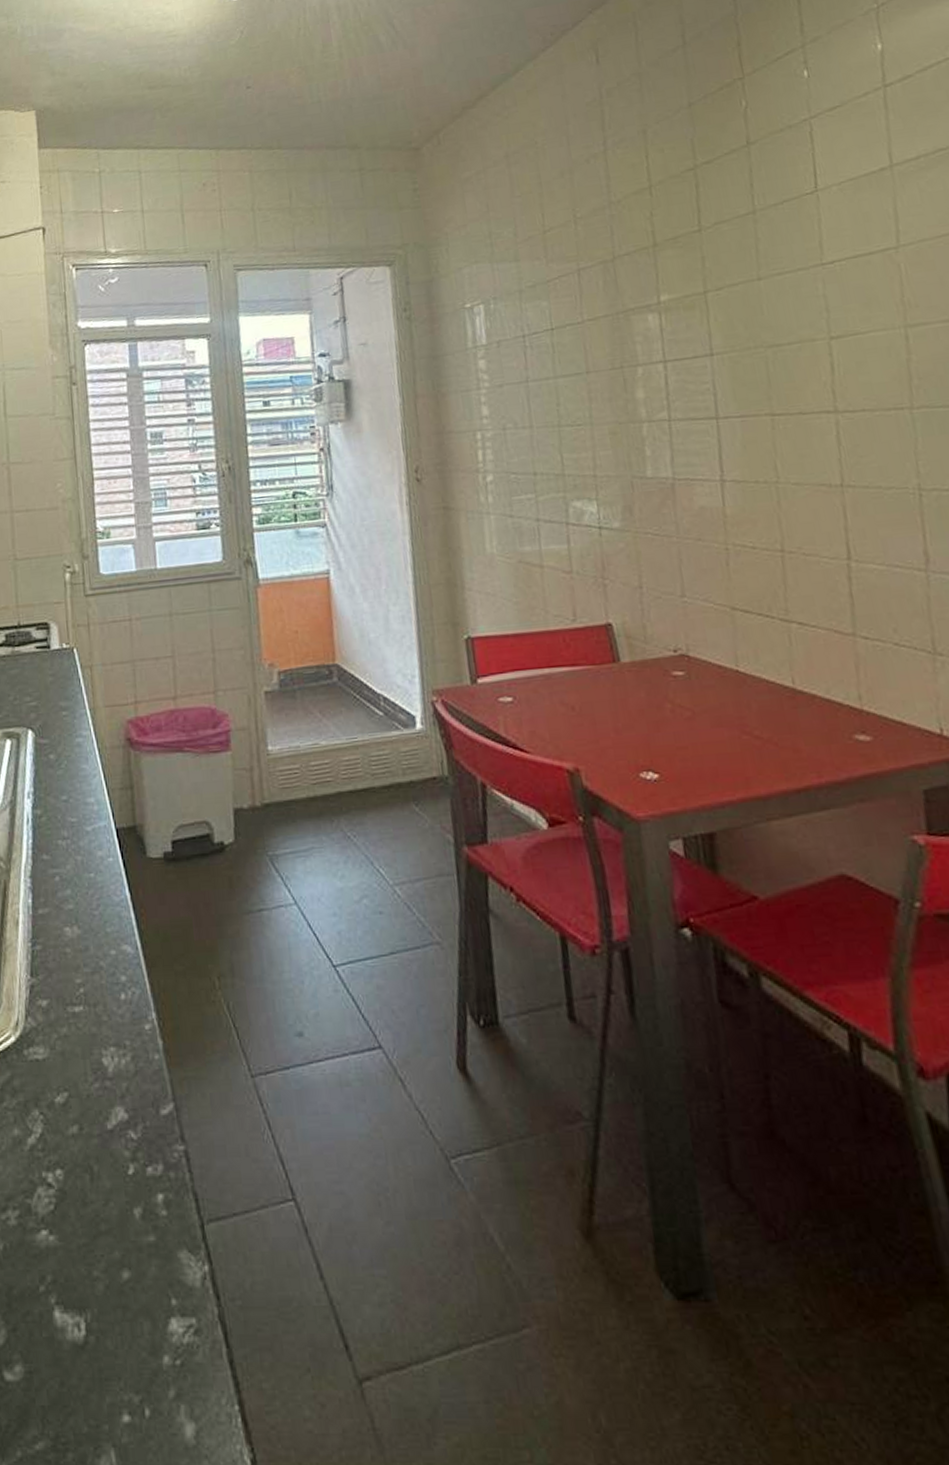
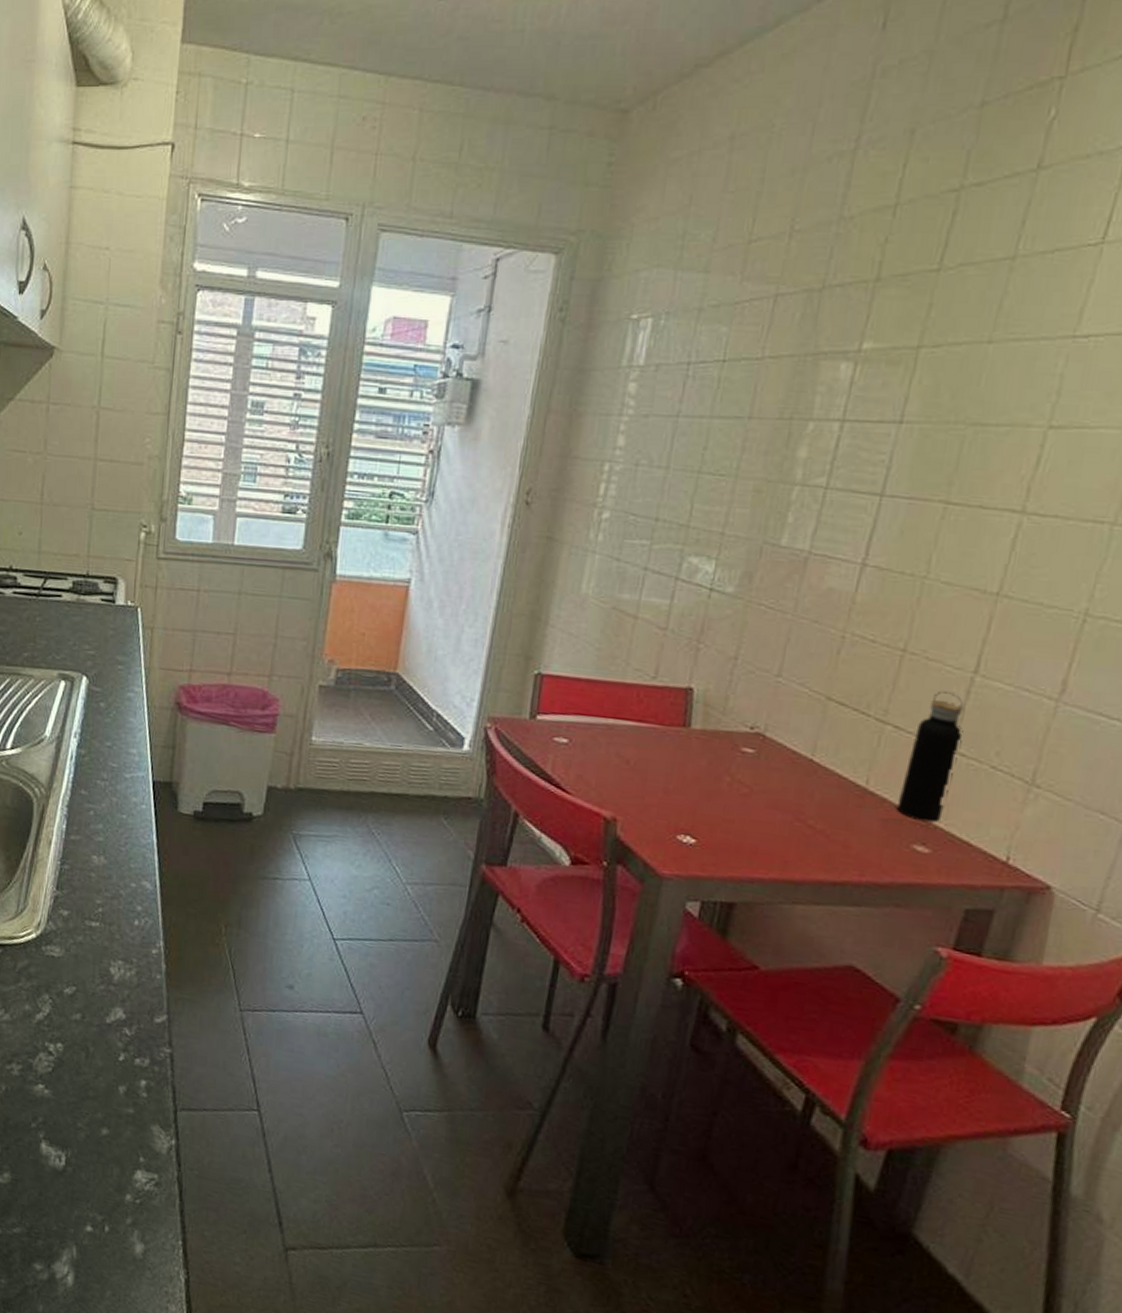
water bottle: none [818,580,870,711] -> present [896,690,964,823]

